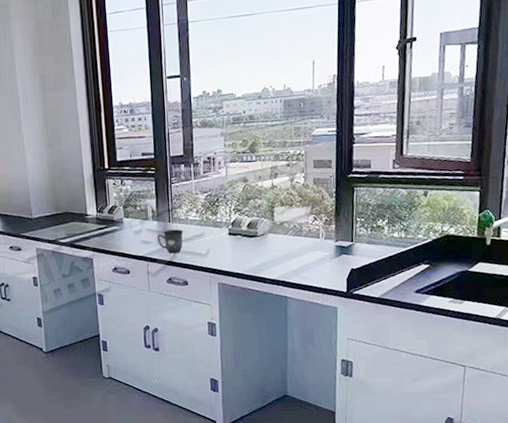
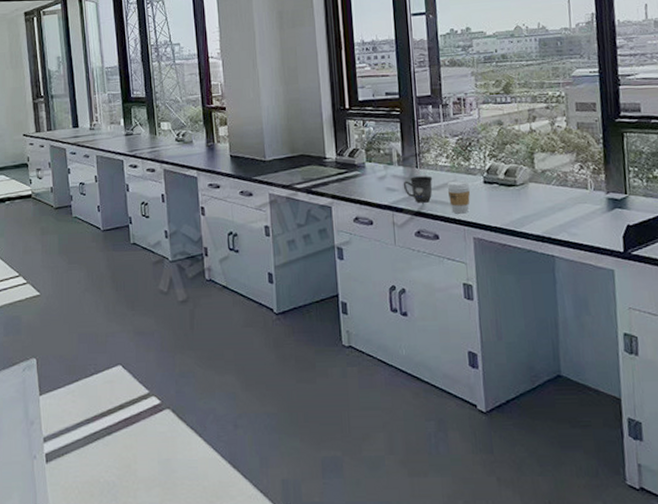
coffee cup: none [196,232,217,263] -> present [446,180,471,214]

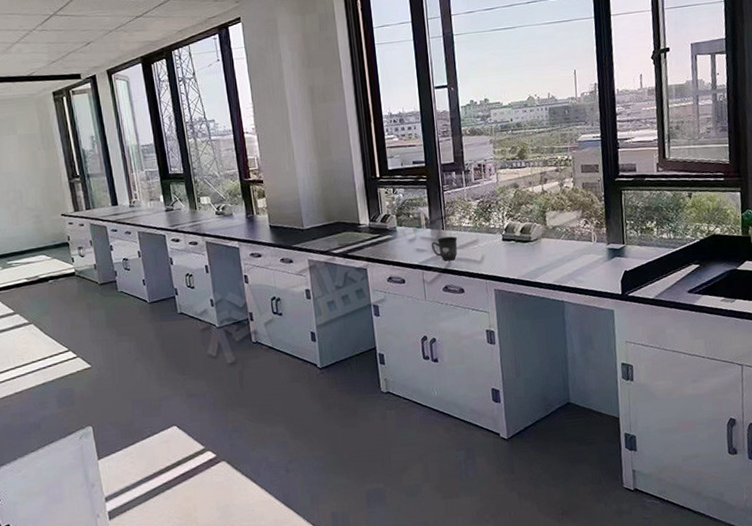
coffee cup: present [446,180,471,214] -> none [470,238,491,269]

